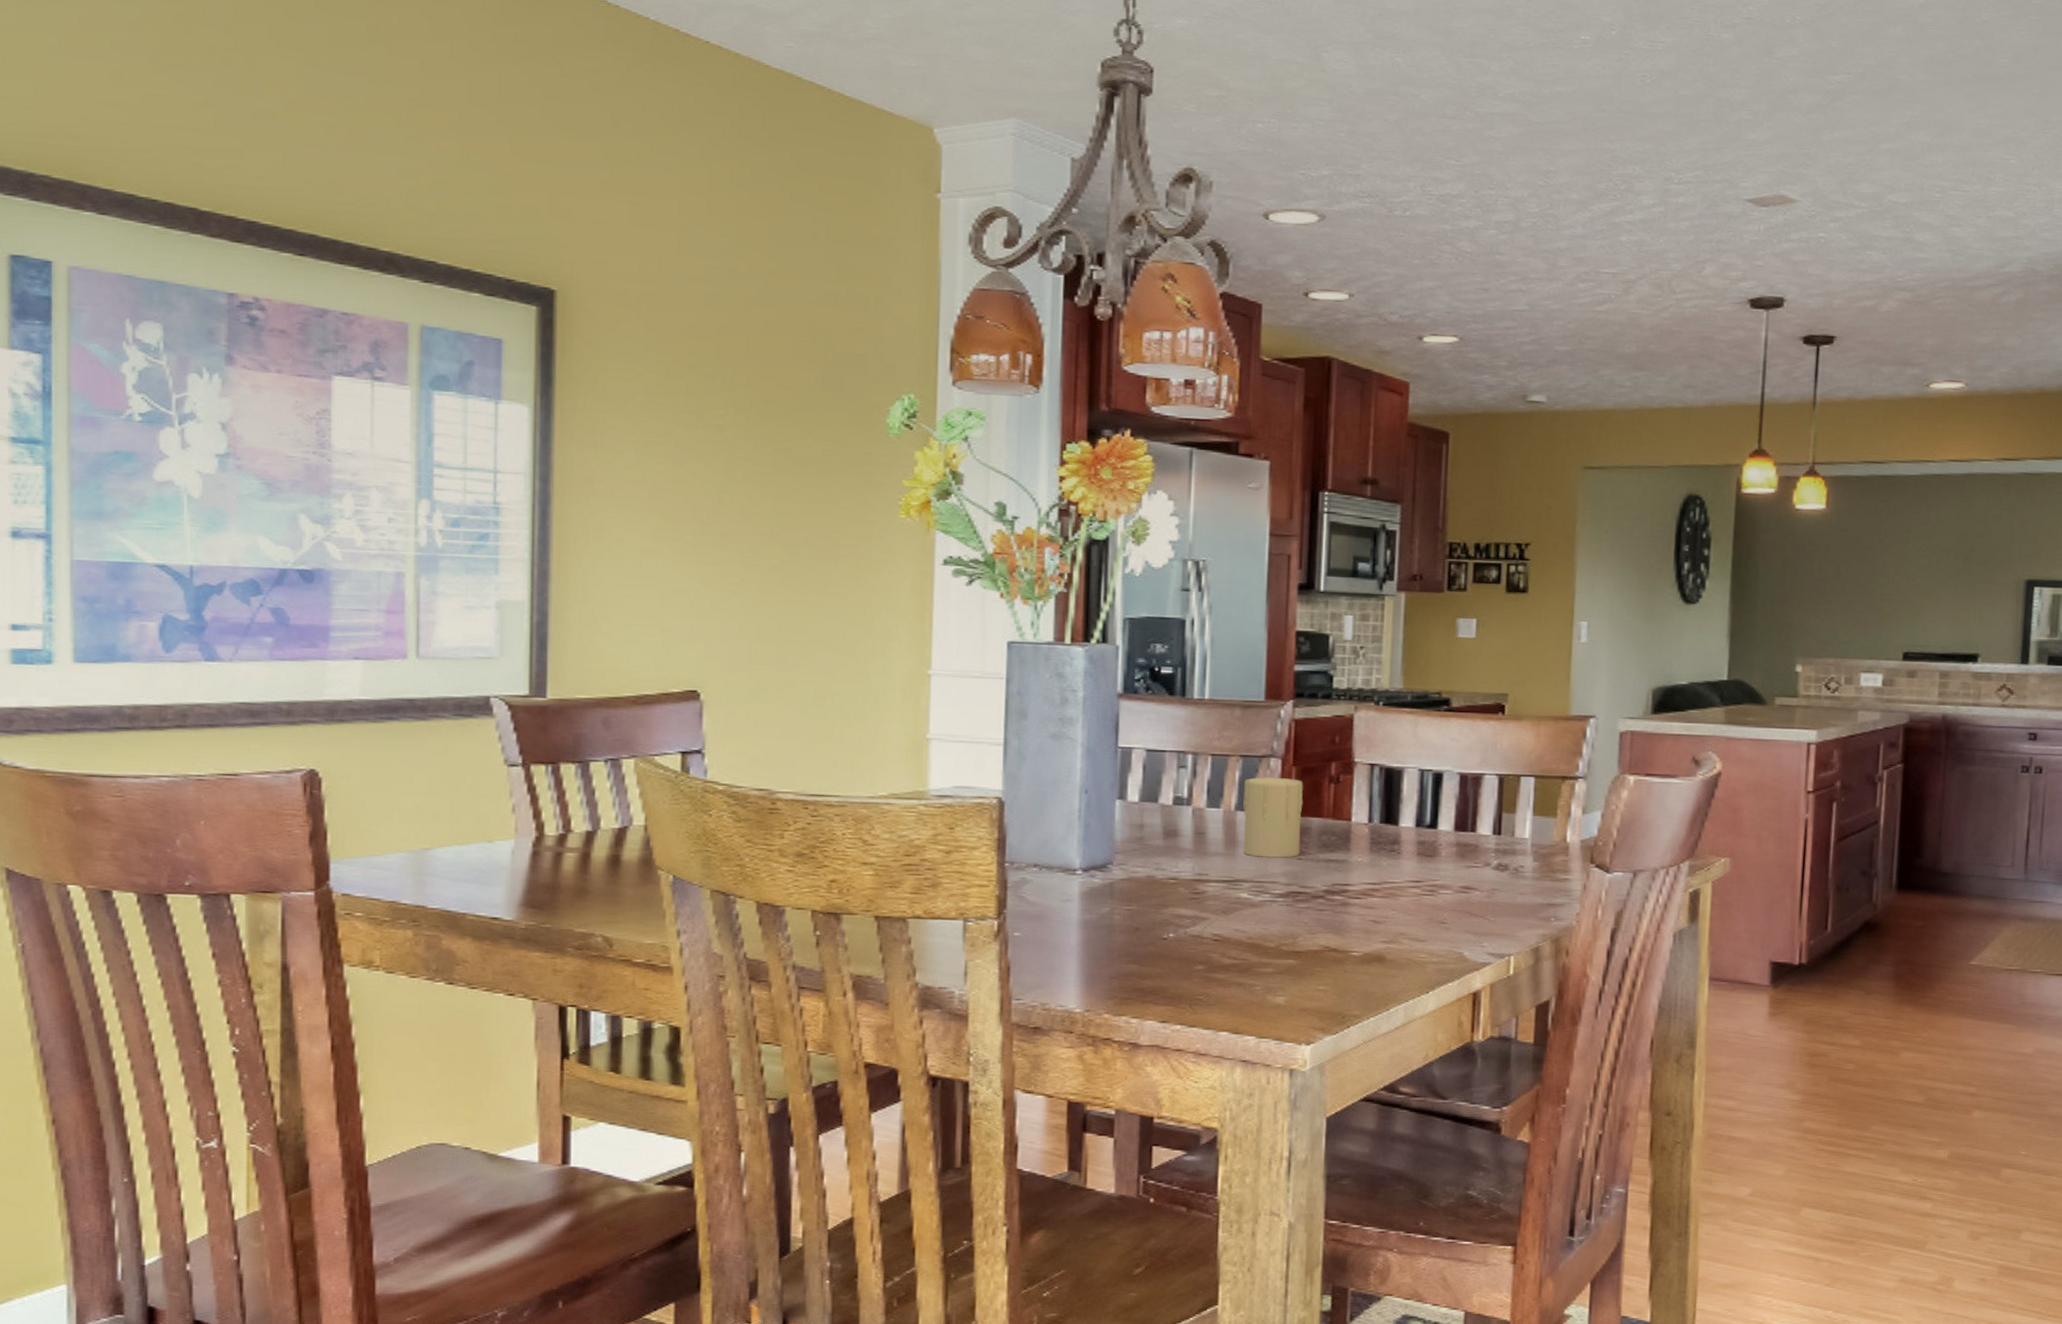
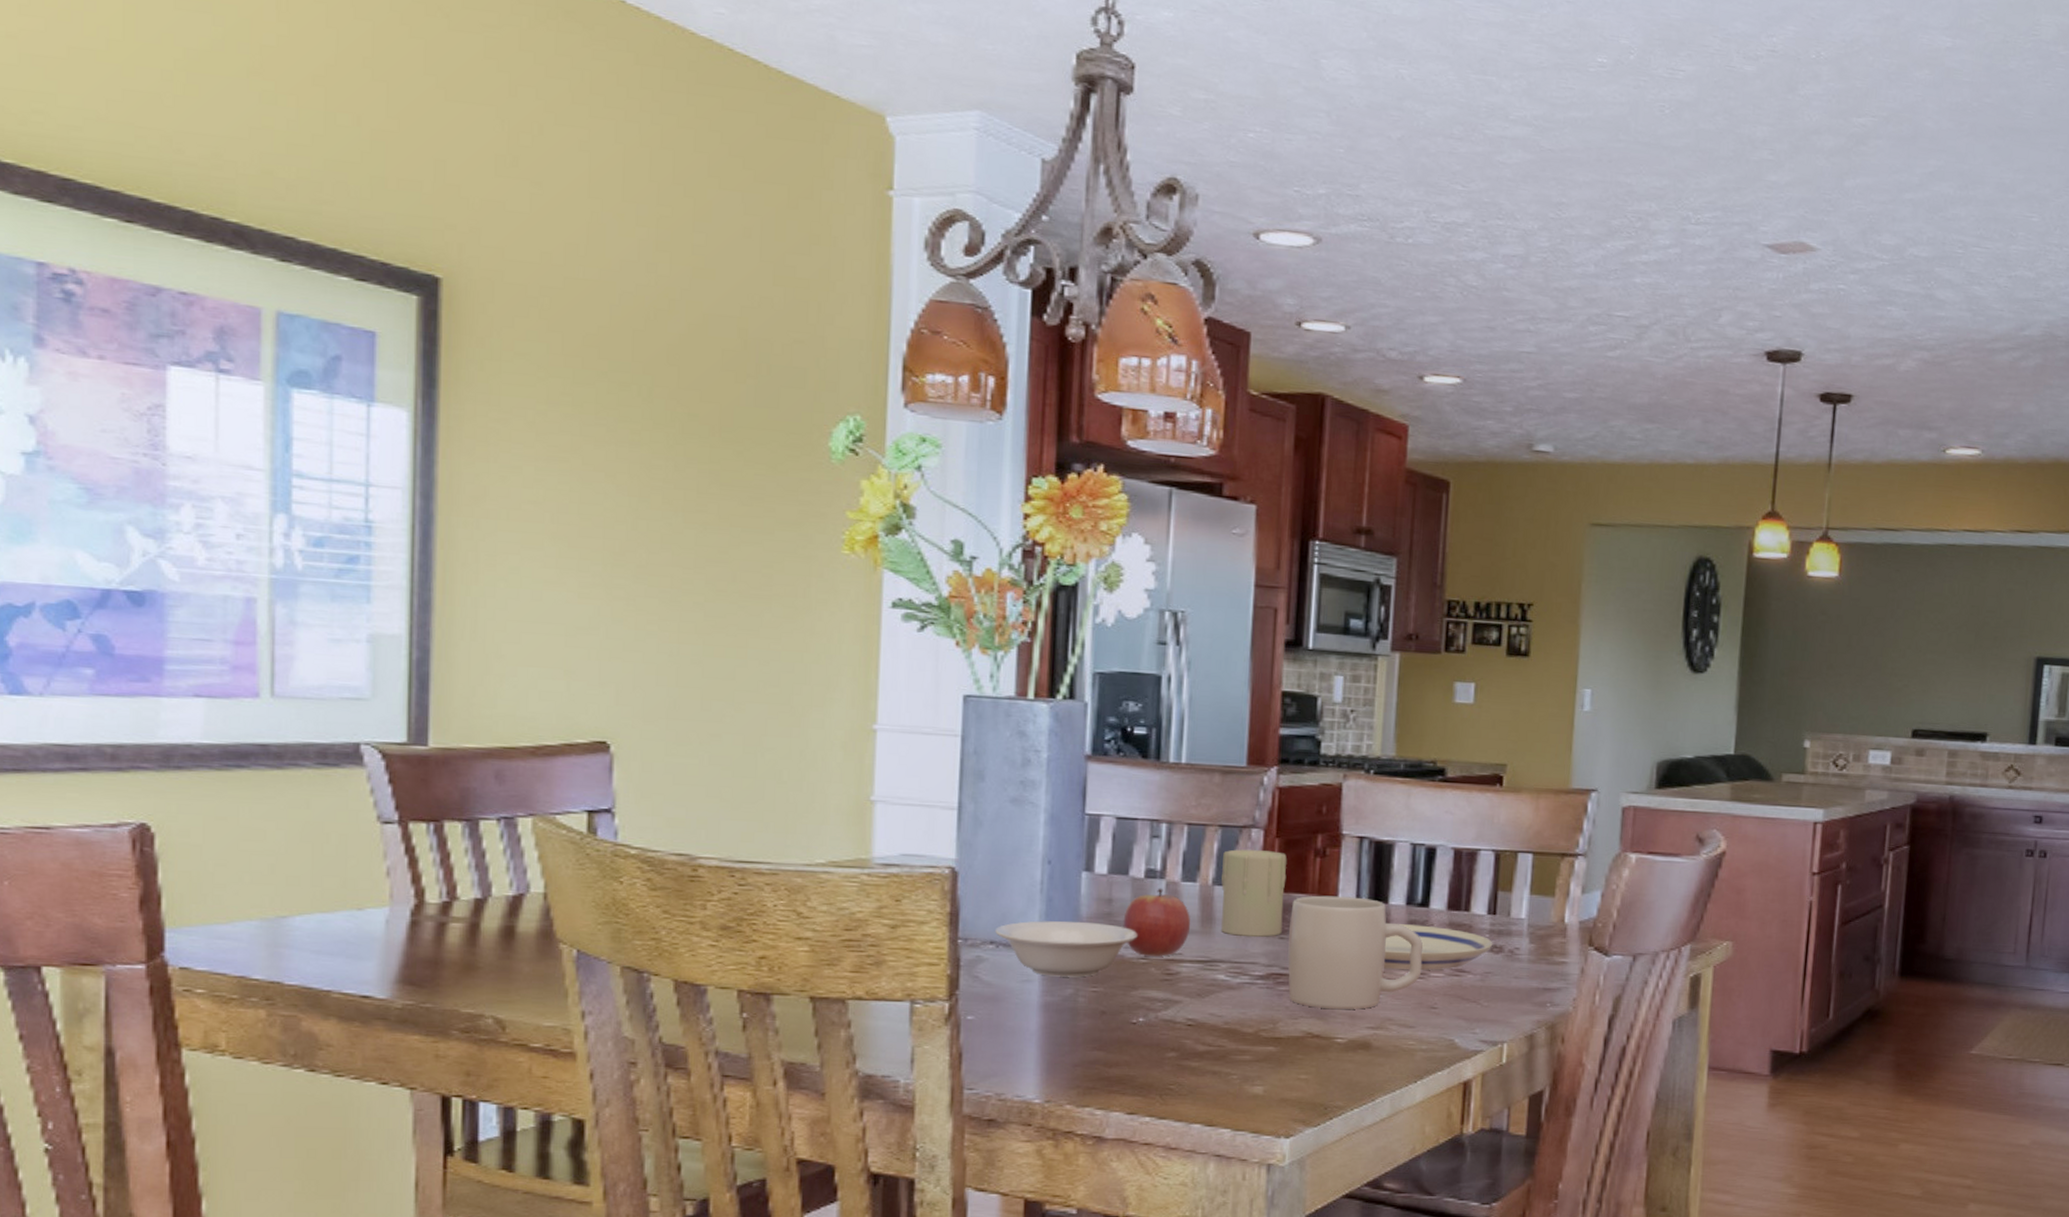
bowl: none [1038,845,1167,897] -> present [995,920,1138,977]
apple: none [1153,814,1216,877] -> present [1123,888,1191,957]
mug: none [1305,819,1432,925] -> present [1287,895,1423,1009]
plate: none [1395,844,1499,888] -> present [1383,923,1493,970]

